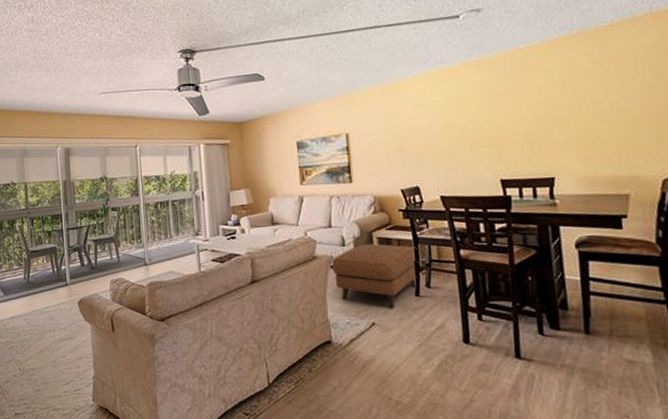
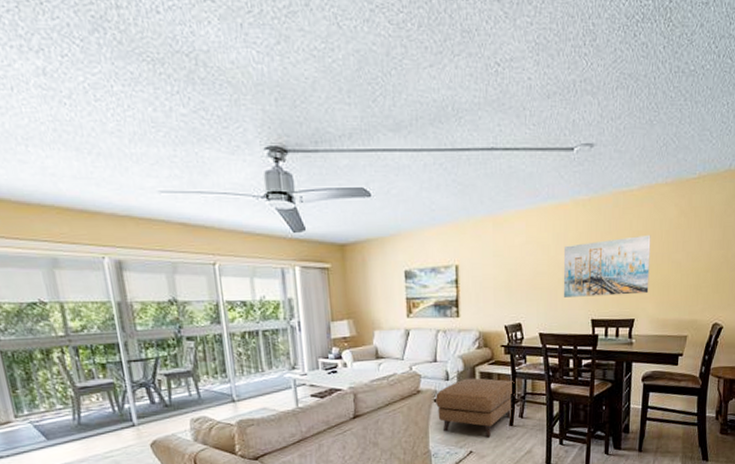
wall art: none [460,88,568,158] -> present [563,234,651,297]

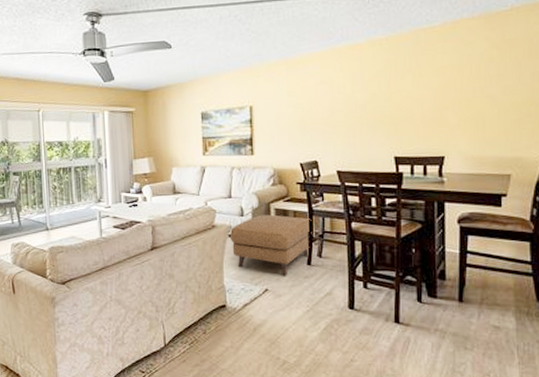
wall art: present [563,234,651,297] -> none [361,69,460,135]

